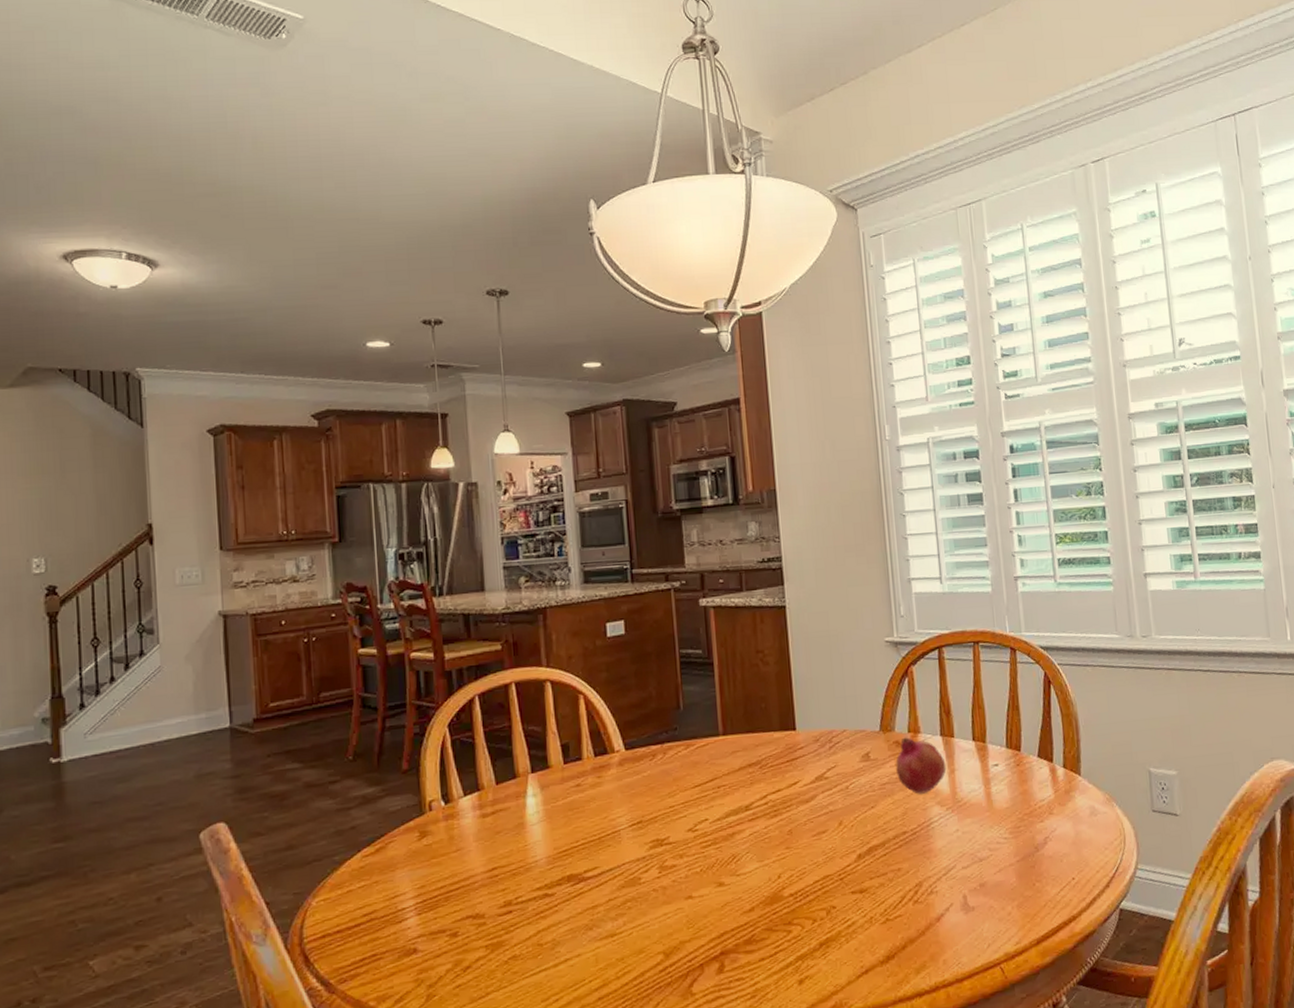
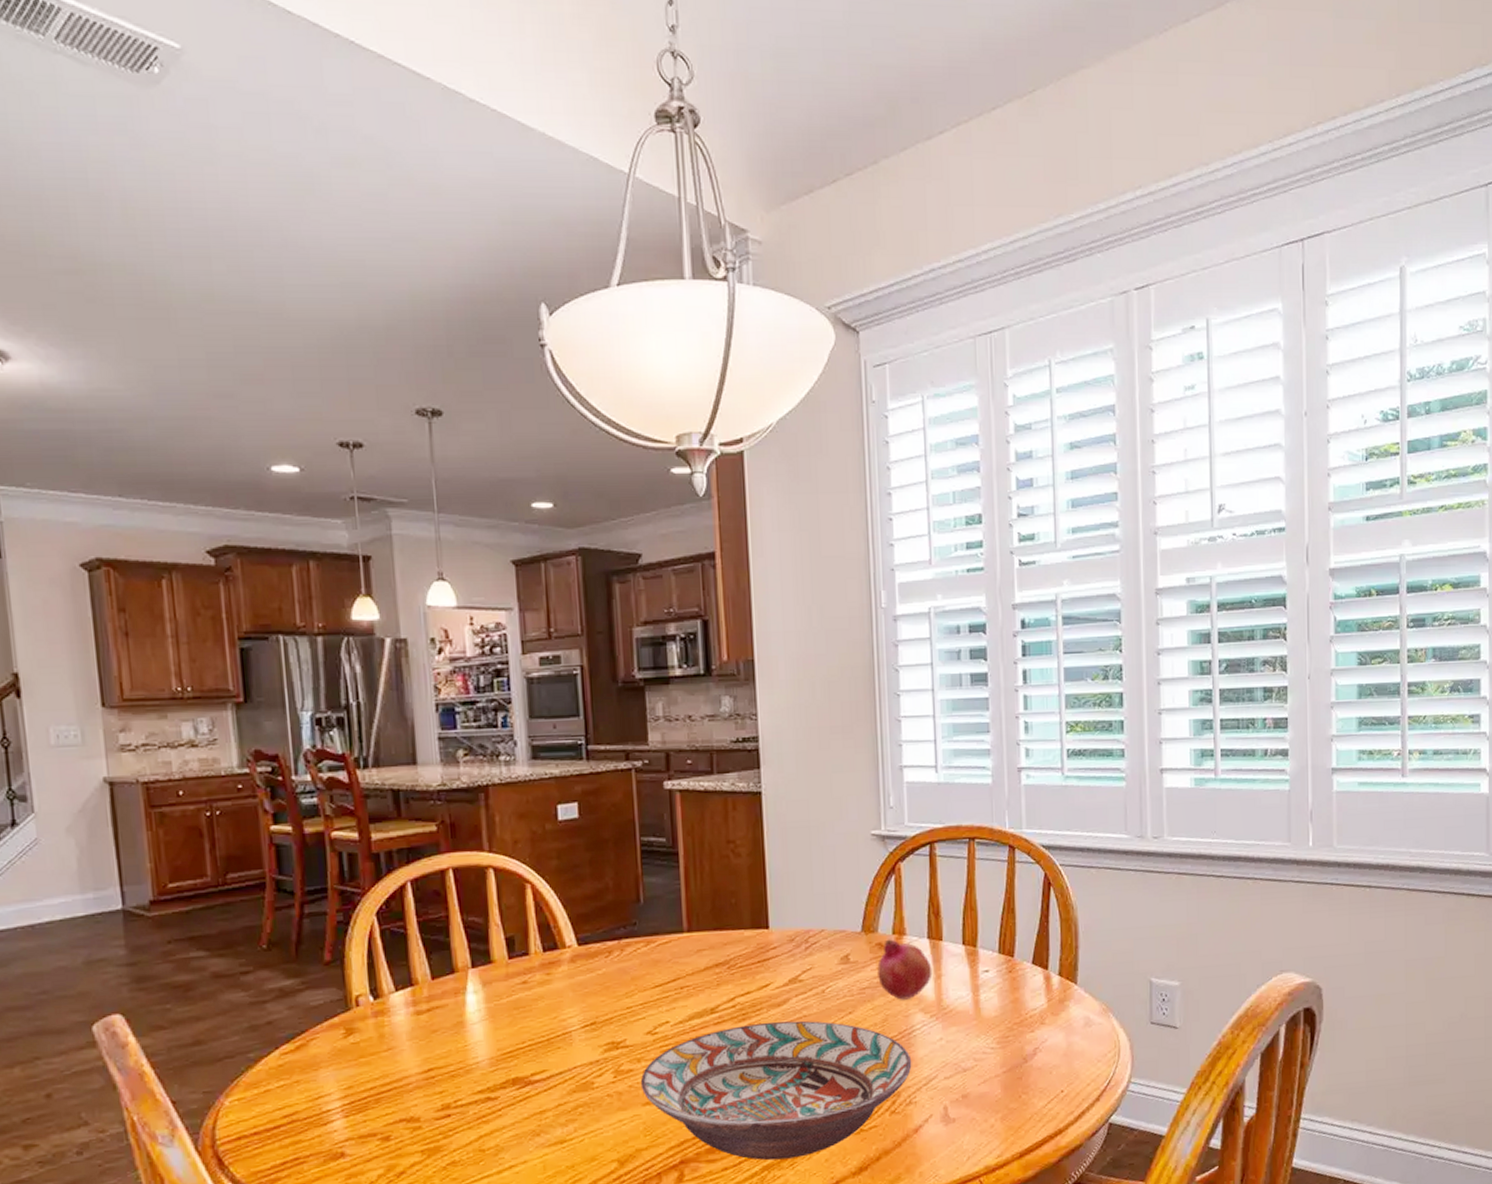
decorative bowl: none [683,815,932,951] -> present [640,1020,912,1161]

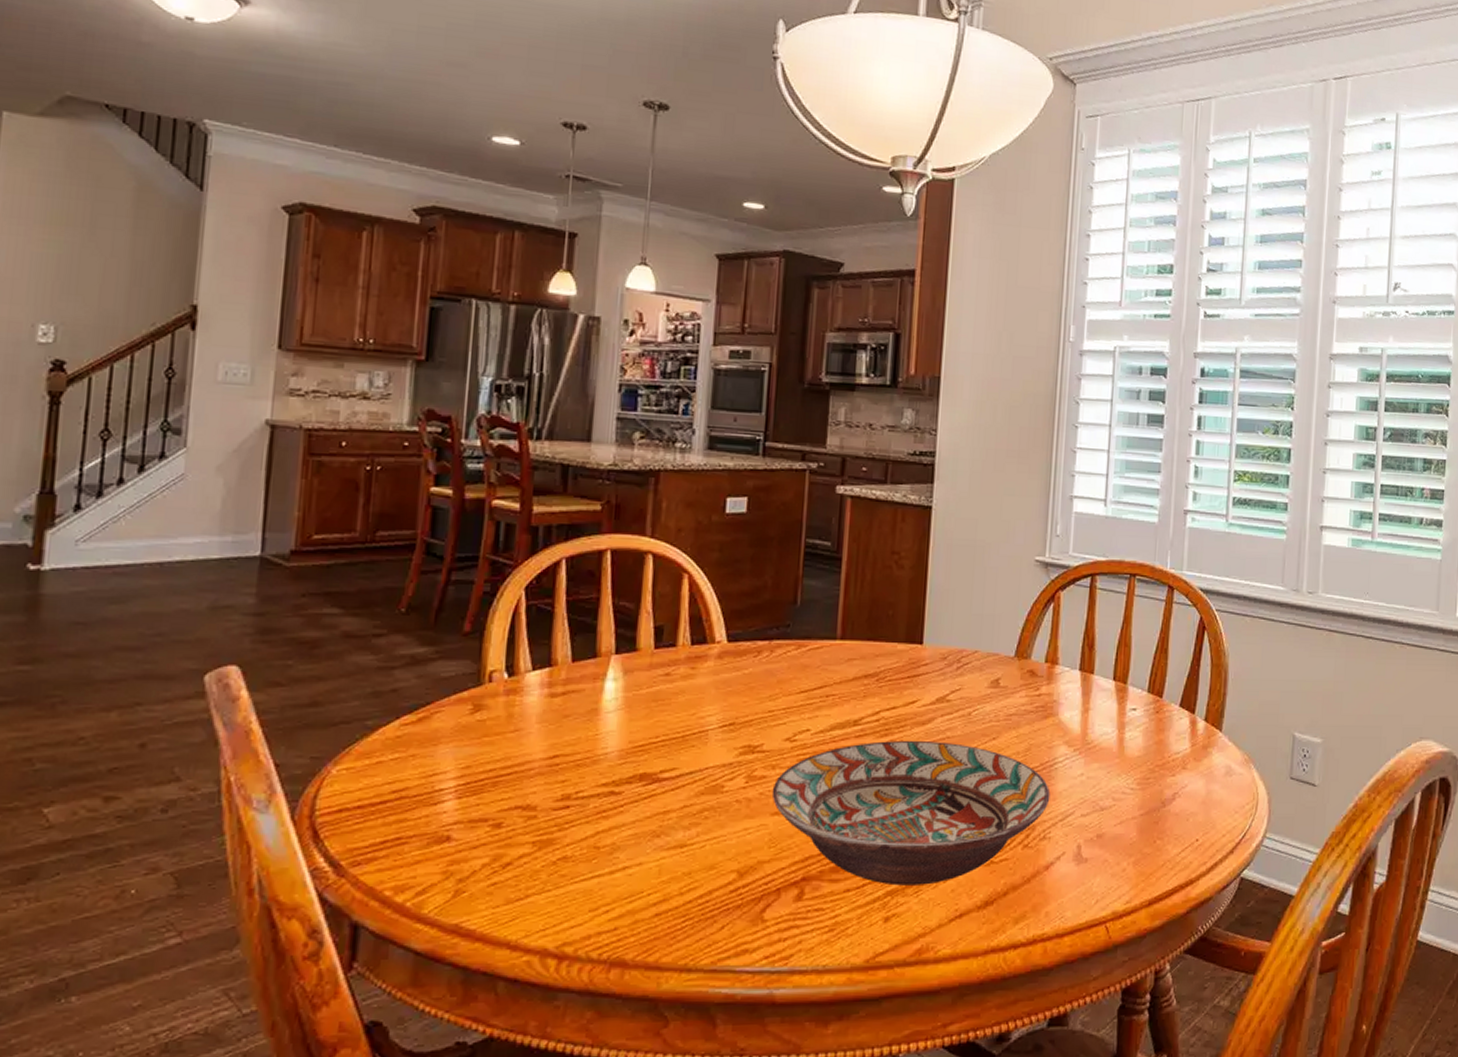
fruit: present [877,939,933,1000] -> none [1026,667,1081,731]

